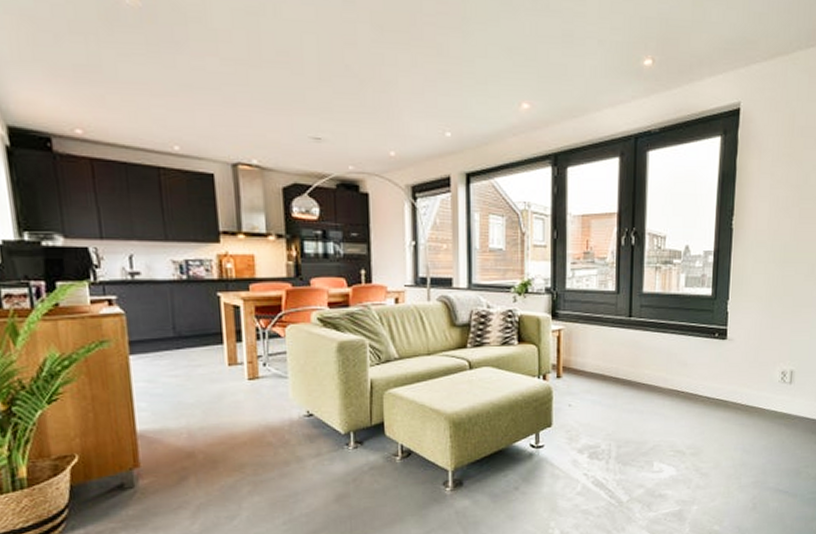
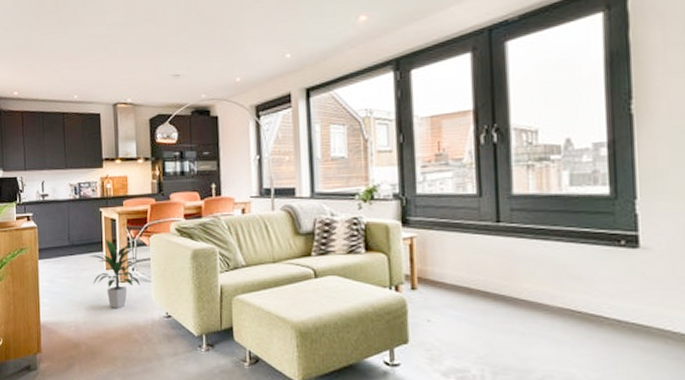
indoor plant: none [205,328,274,409] -> present [90,238,140,308]

